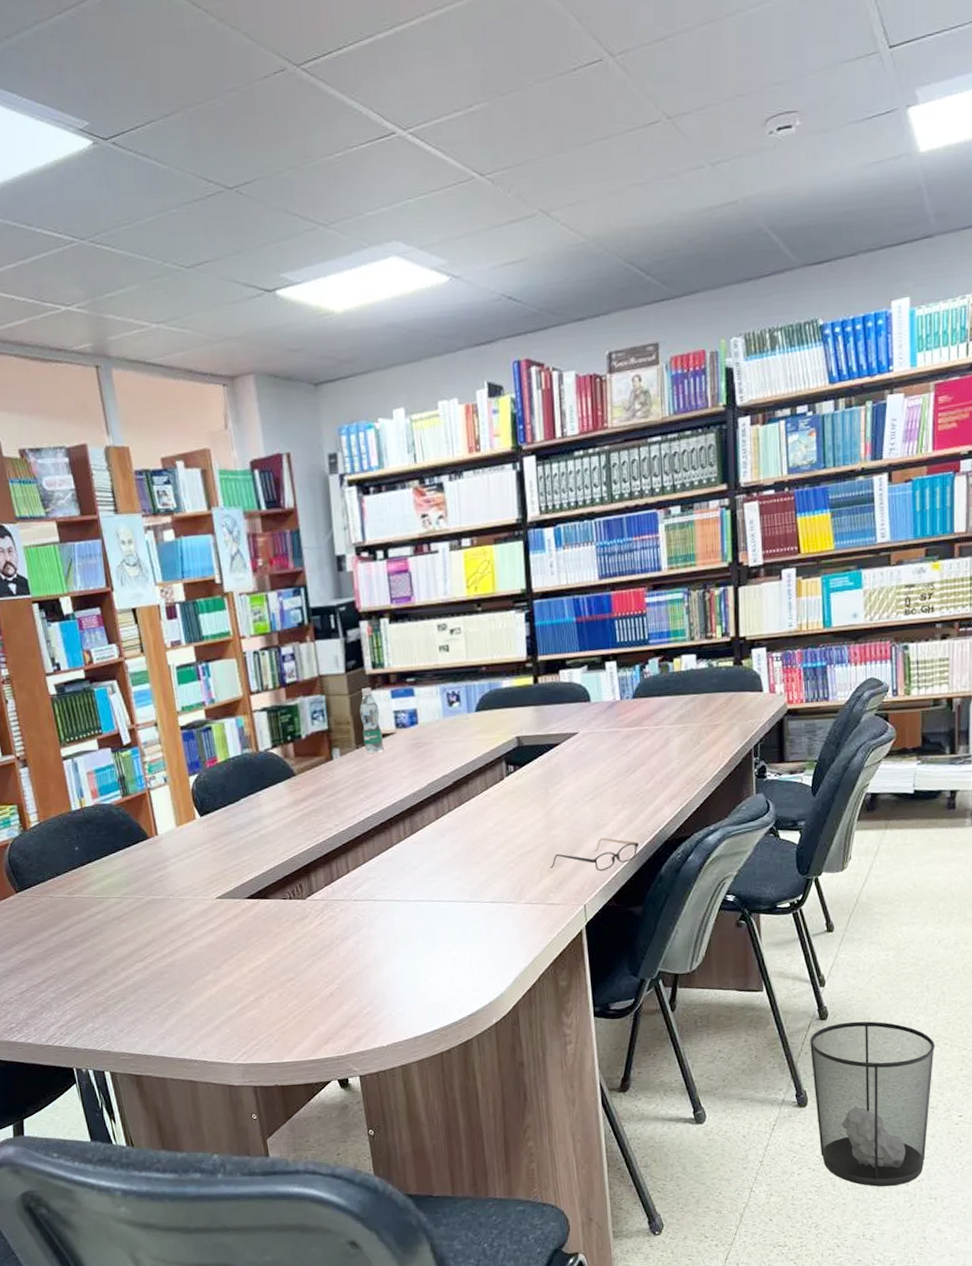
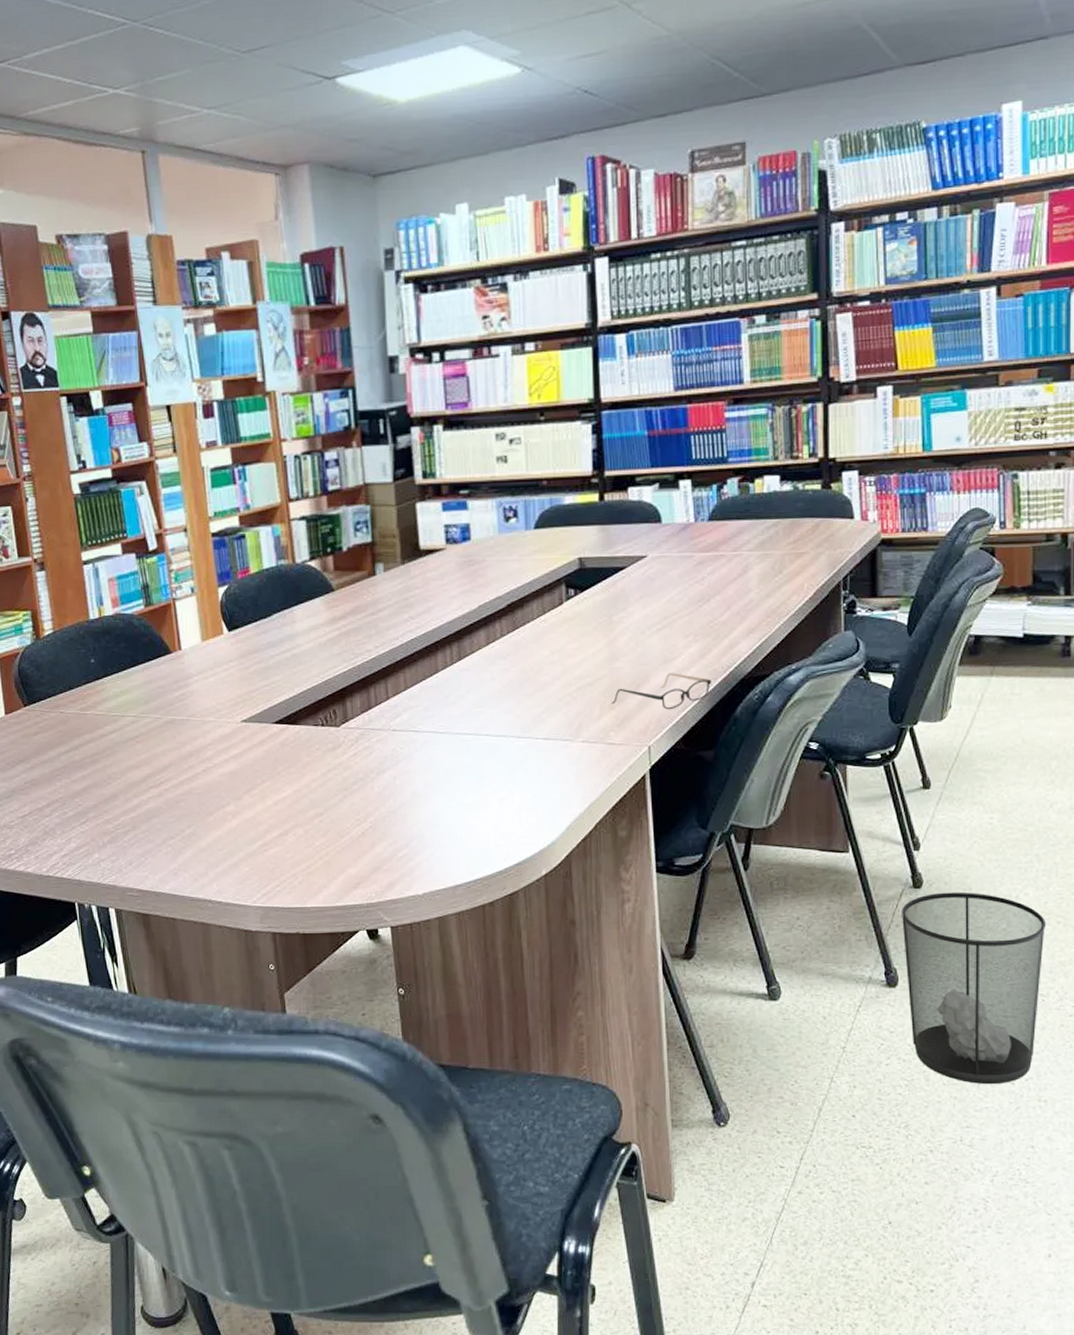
bottle: present [359,687,384,755] -> none [407,498,432,571]

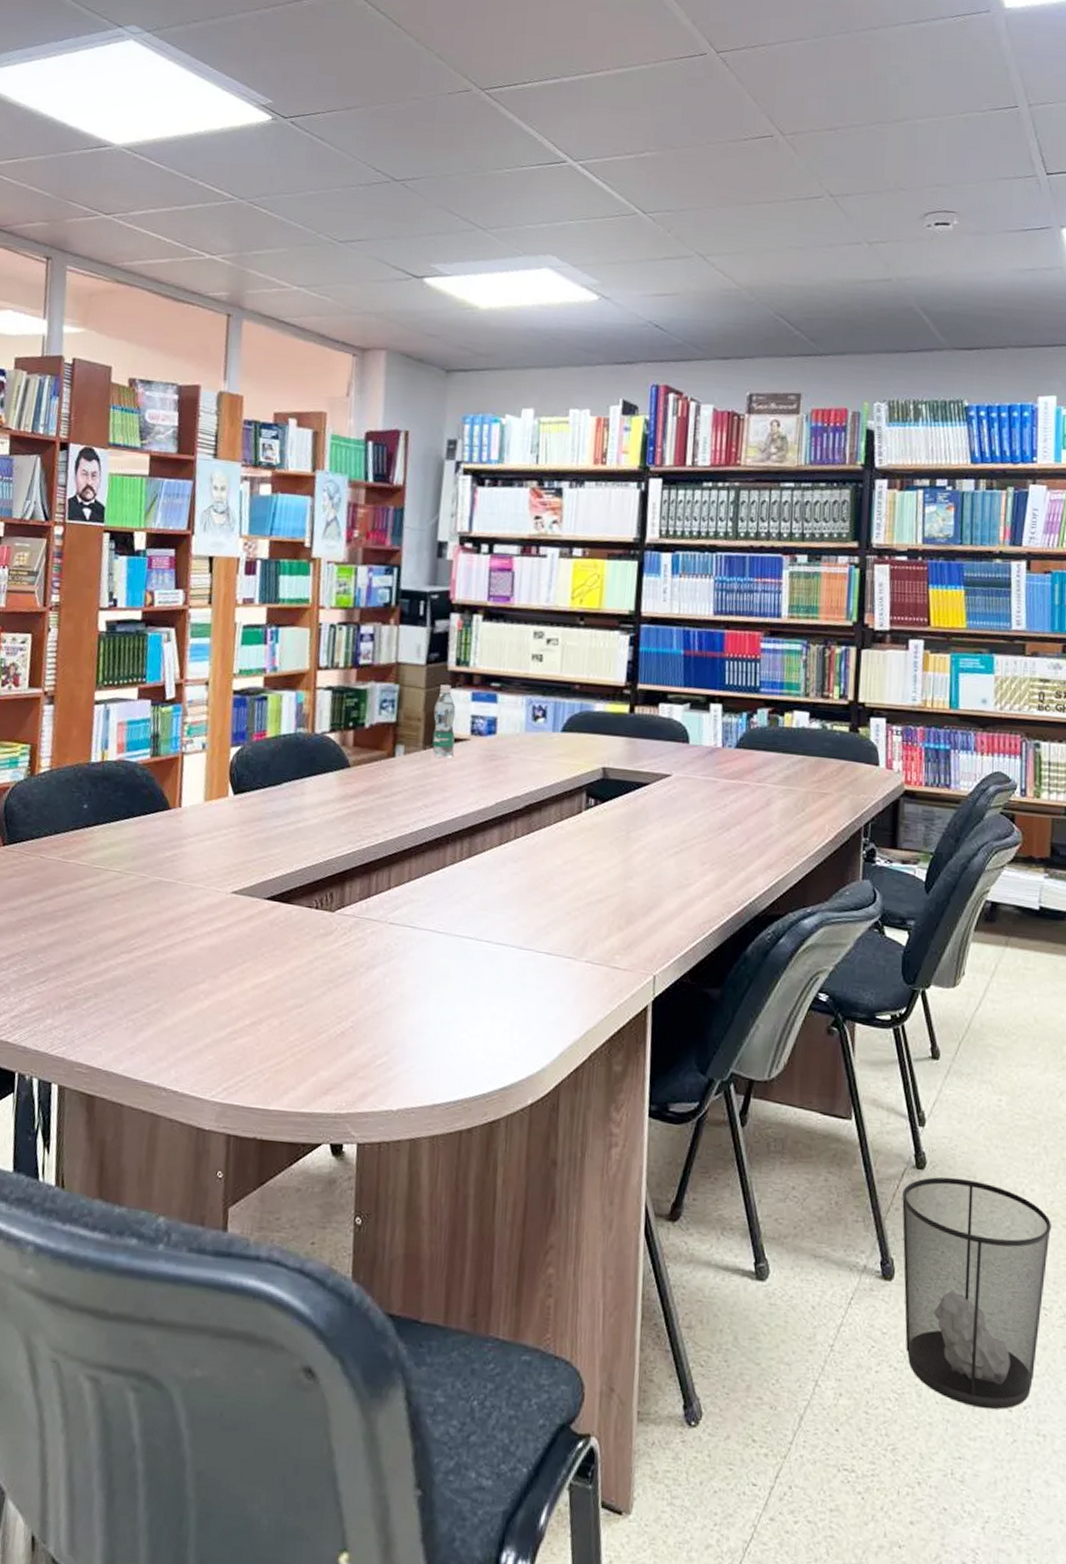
bottle: none [407,498,432,571] -> present [432,684,456,759]
eyeglasses: present [611,673,711,710] -> none [620,900,724,940]

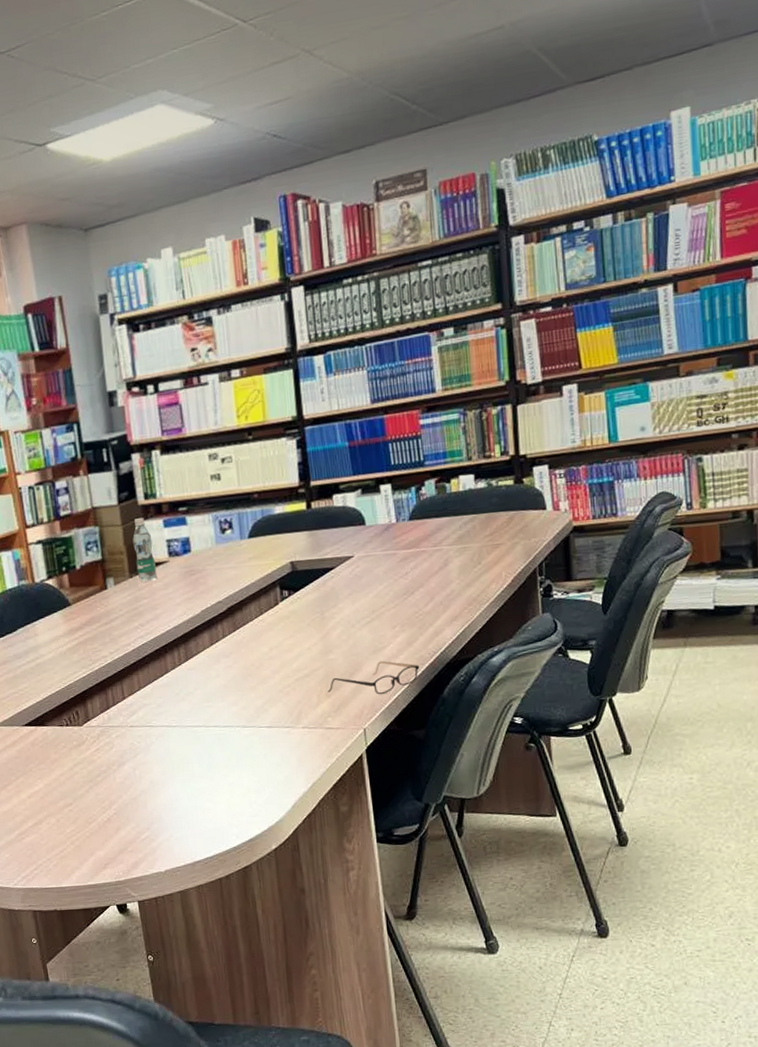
eyeglasses: none [620,900,724,940] -> present [327,661,419,695]
waste bin: present [902,1177,1052,1410] -> none [609,847,749,1024]

